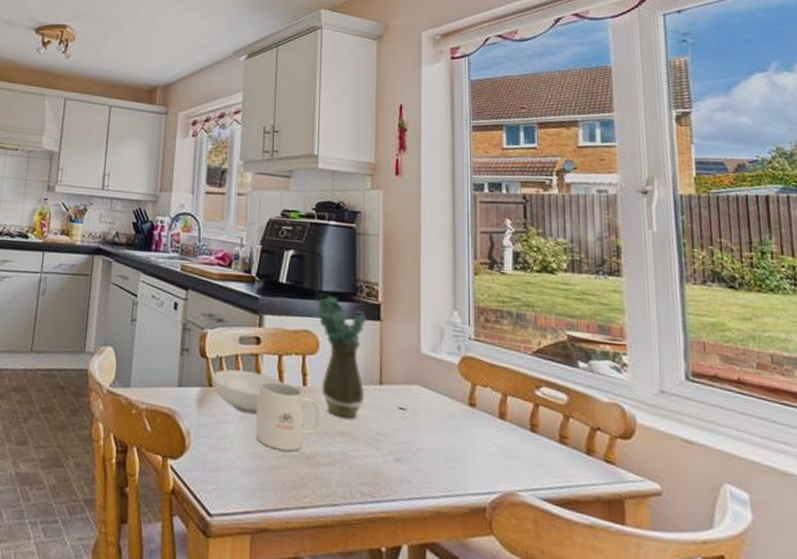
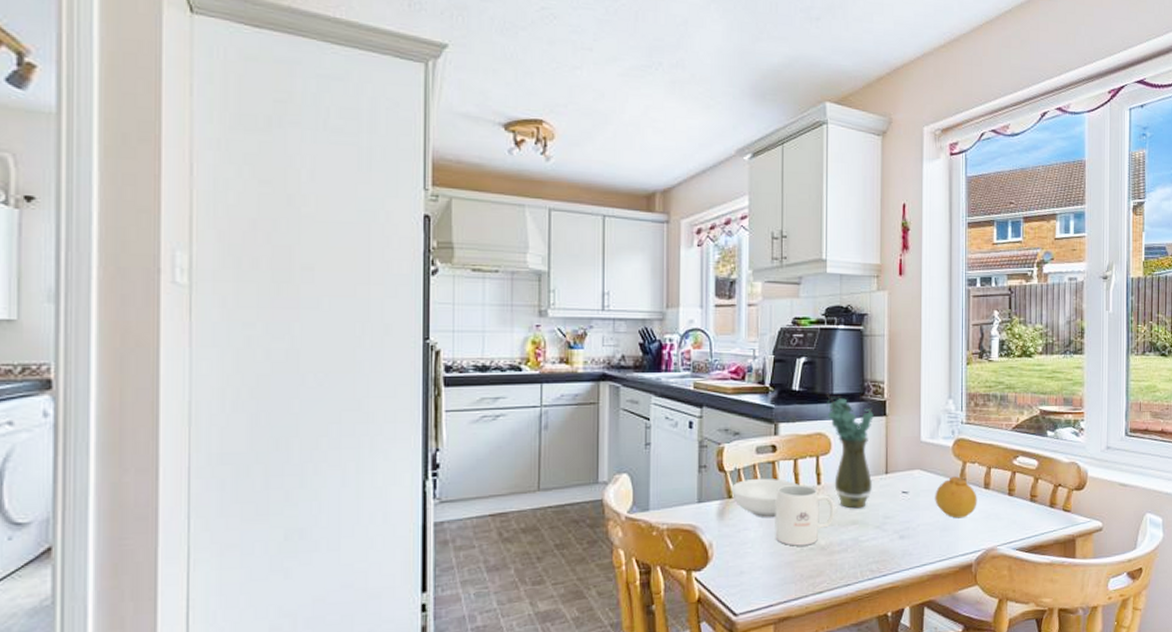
fruit: none [438,398,491,450] -> present [935,476,977,519]

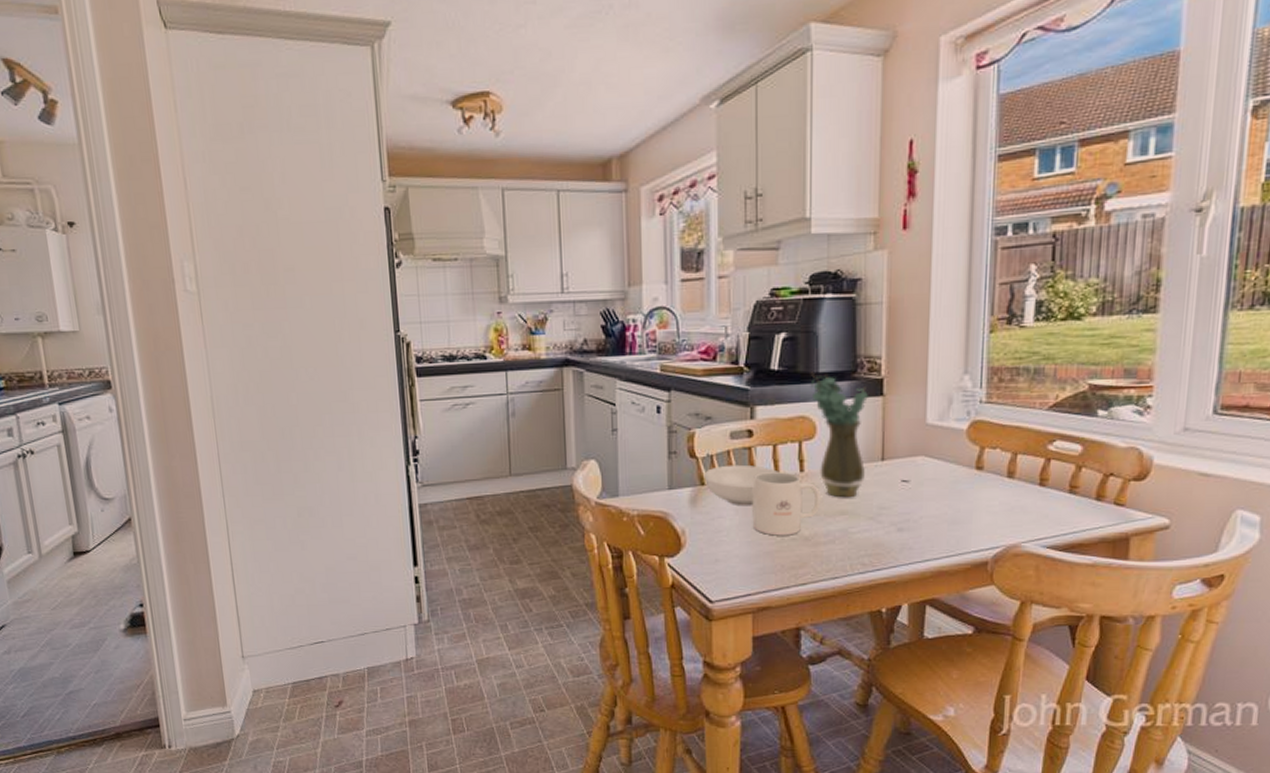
fruit: present [935,476,977,519] -> none [942,463,998,511]

